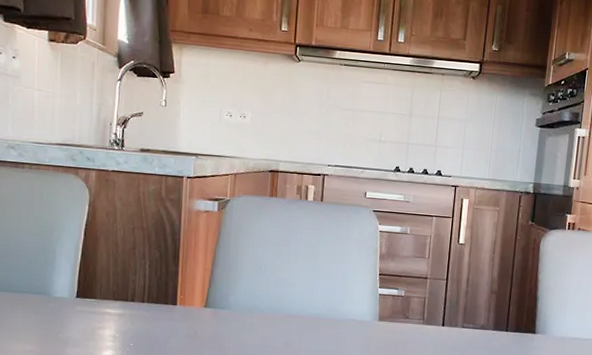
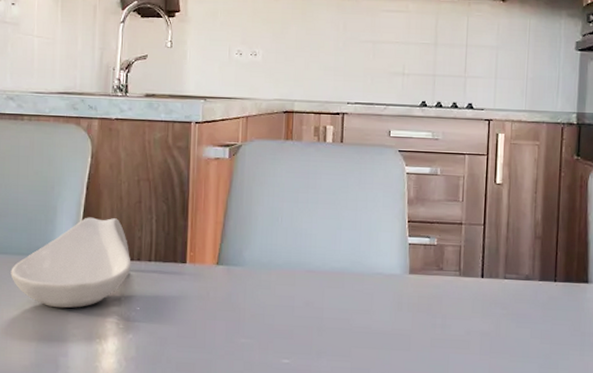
spoon rest: none [12,260,126,343] -> present [10,217,131,309]

